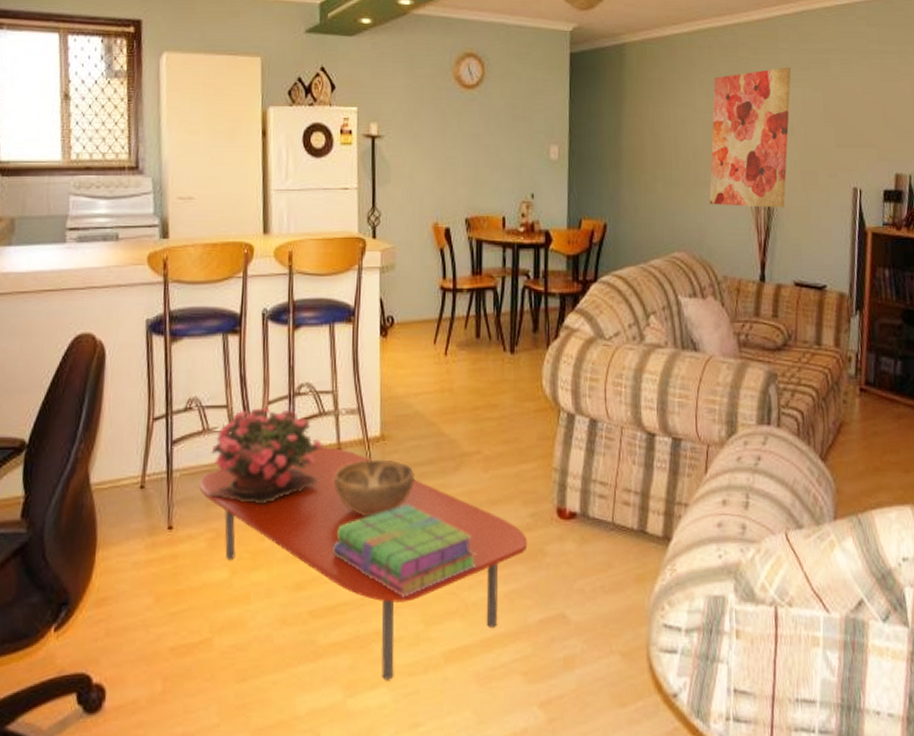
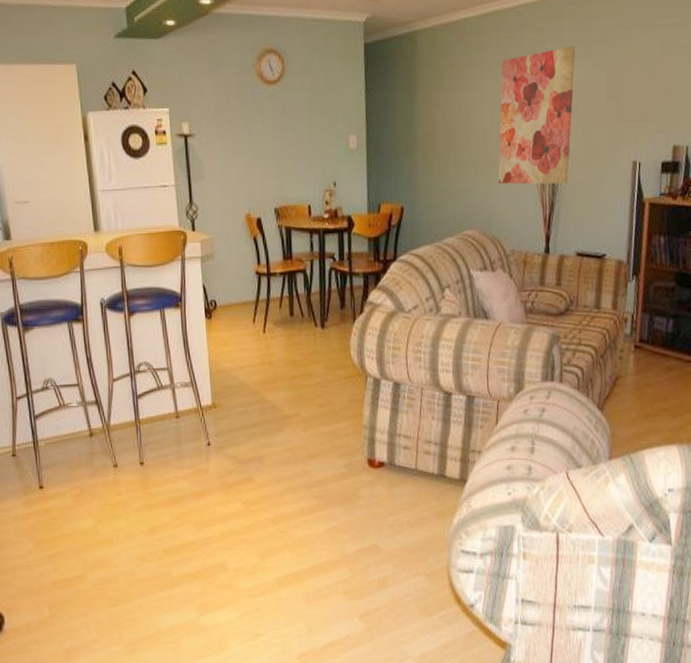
coffee table: present [199,447,528,681] -> none [61,415,344,602]
potted flower: present [206,406,323,504] -> none [68,383,164,465]
stack of books: present [333,504,477,597] -> none [179,460,301,536]
decorative bowl: present [334,459,416,517] -> none [175,424,245,472]

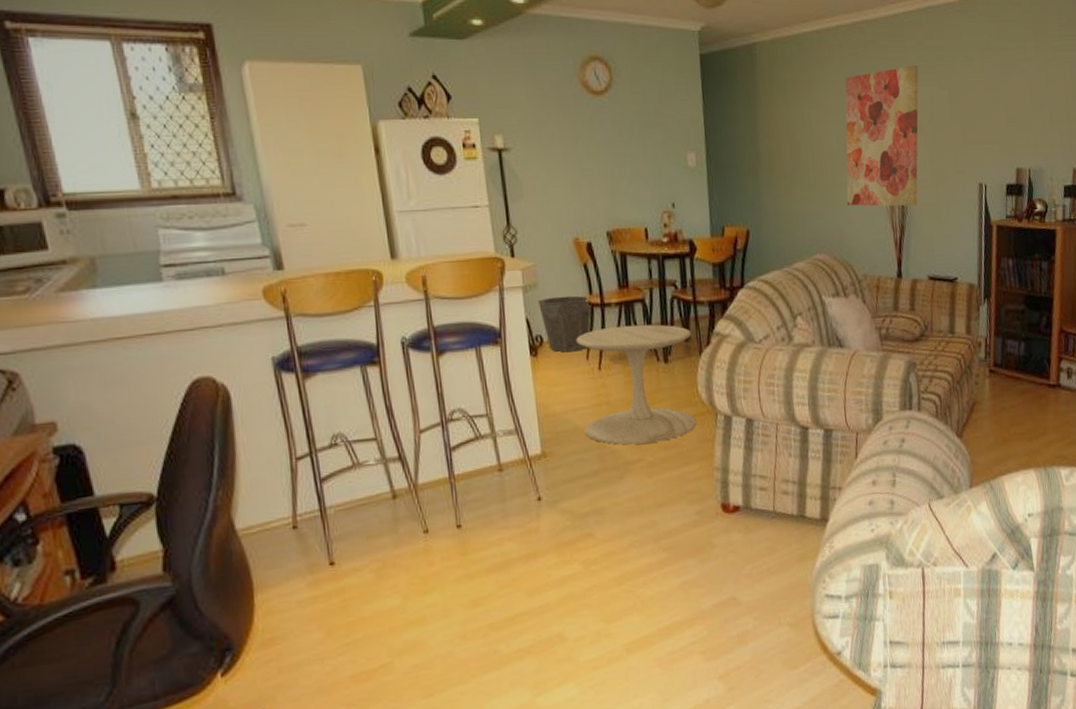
waste bin: none [214,265,259,316] -> present [538,295,592,353]
side table: none [245,293,348,401] -> present [576,324,697,445]

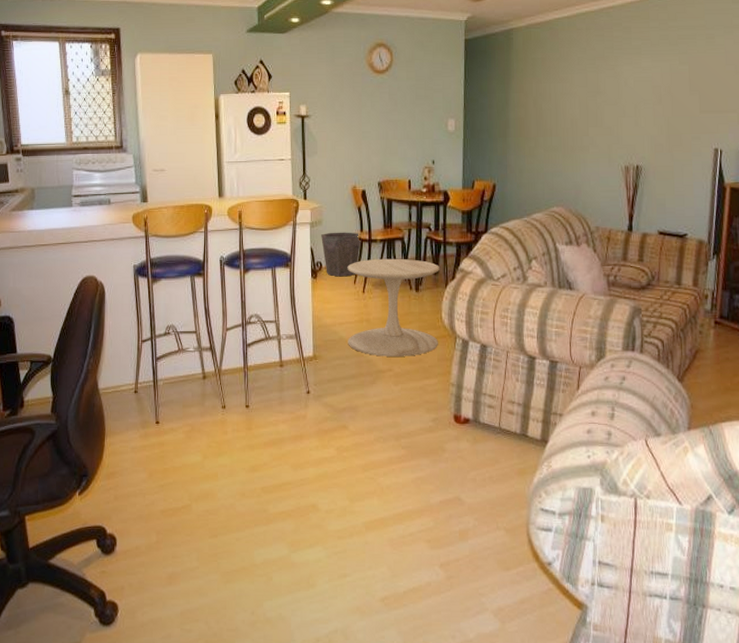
wall art: present [845,66,919,207] -> none [584,44,661,168]

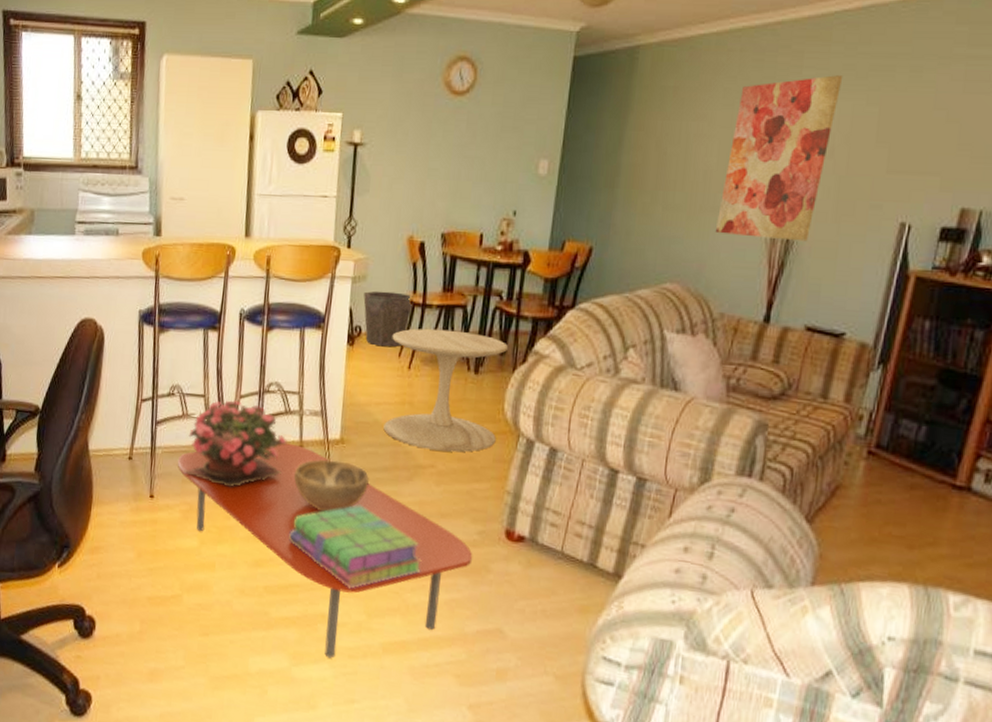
coffee table: none [177,364,430,541] -> present [177,443,473,658]
potted flower: none [183,332,269,406] -> present [182,399,287,487]
decorative bowl: none [278,374,341,418] -> present [294,459,370,512]
stack of books: none [278,409,390,480] -> present [289,505,422,589]
wall art: none [584,44,661,168] -> present [715,75,843,242]

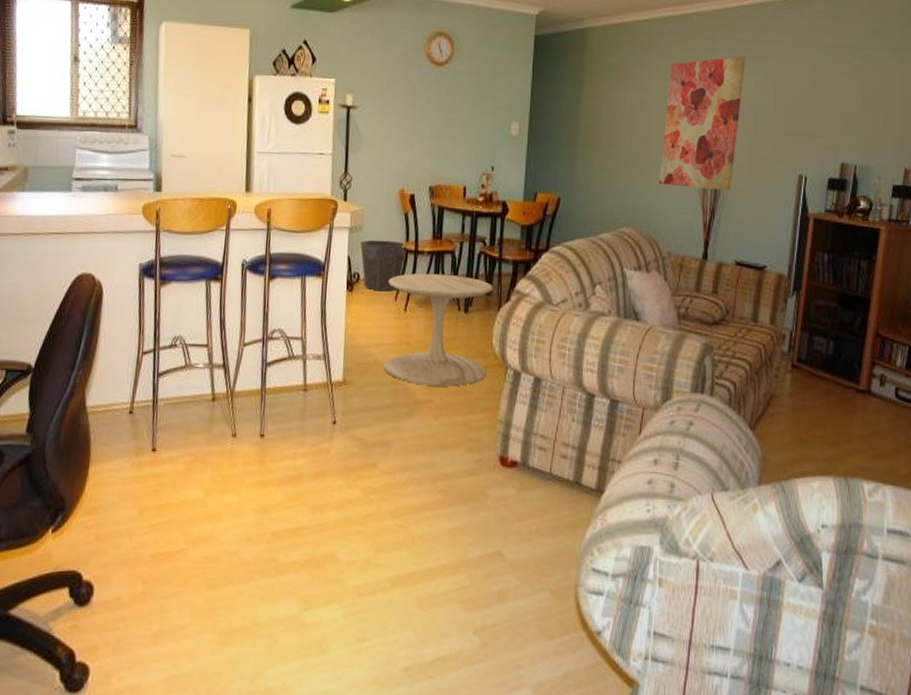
coffee table: present [177,443,473,658] -> none [180,387,472,598]
potted flower: present [182,399,287,487] -> none [186,347,292,435]
stack of books: present [289,505,422,589] -> none [295,443,425,526]
decorative bowl: present [294,459,370,512] -> none [299,401,373,452]

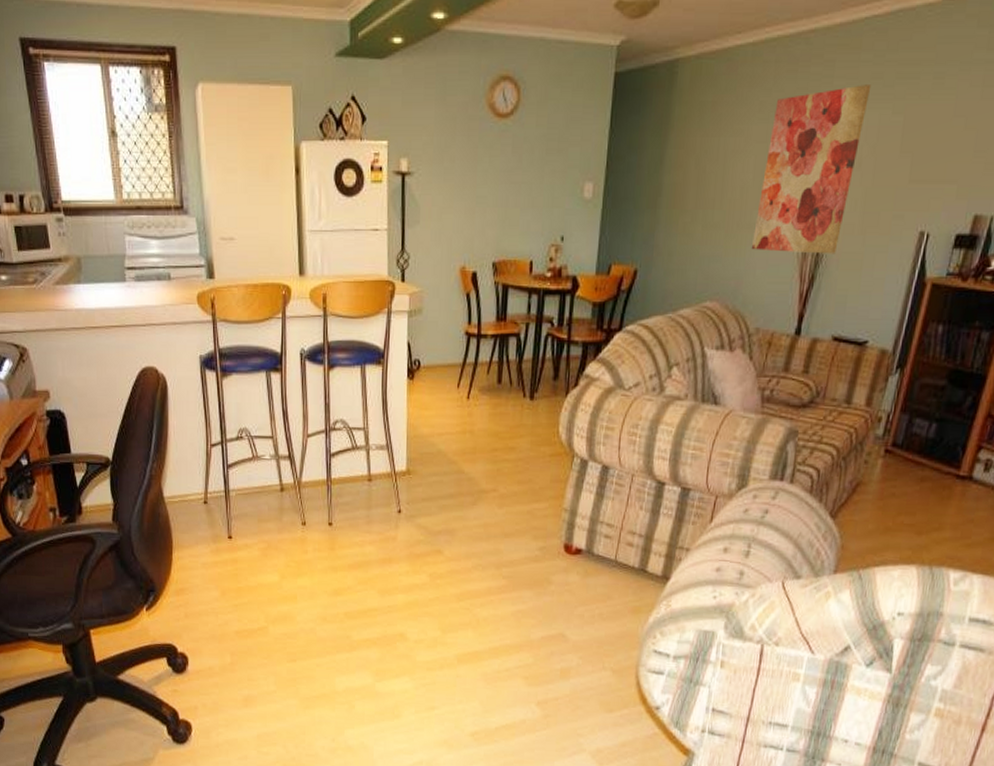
waste bin: present [360,239,407,291] -> none [420,323,469,379]
side table: present [383,273,493,387] -> none [447,358,560,476]

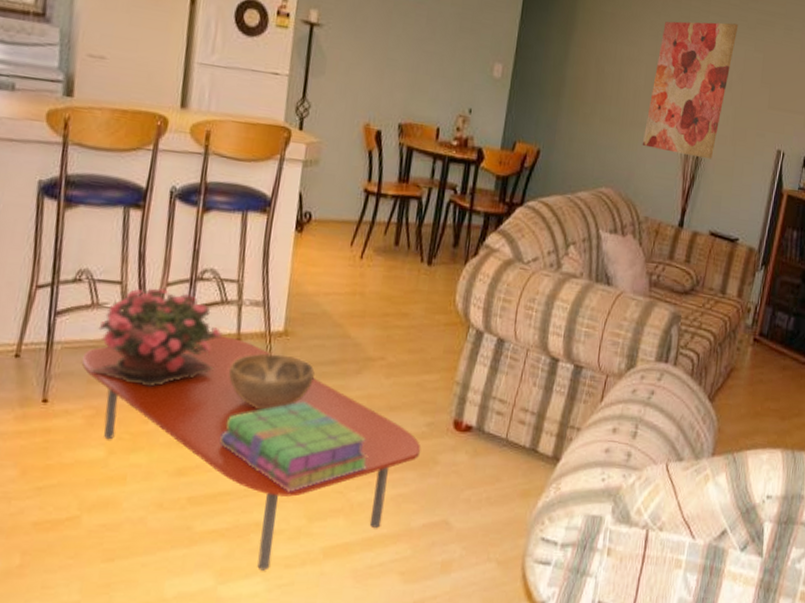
coffee table: none [251,477,536,672] -> present [82,335,421,571]
potted flower: none [258,439,356,523] -> present [88,287,222,387]
stack of books: none [364,531,489,609] -> present [220,401,369,492]
decorative bowl: none [366,491,437,540] -> present [229,353,316,410]

